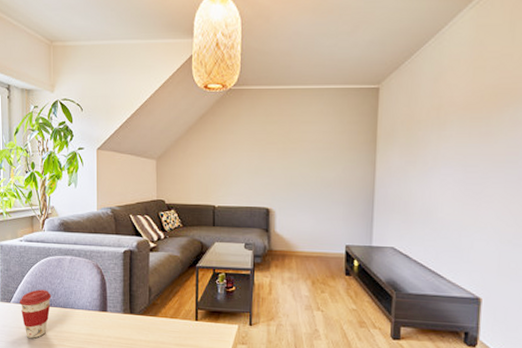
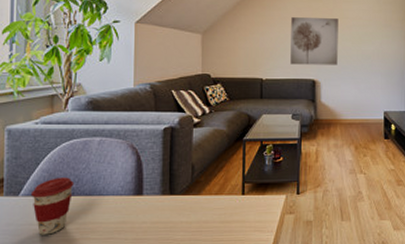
wall art: none [243,141,295,193] -> present [290,17,338,65]

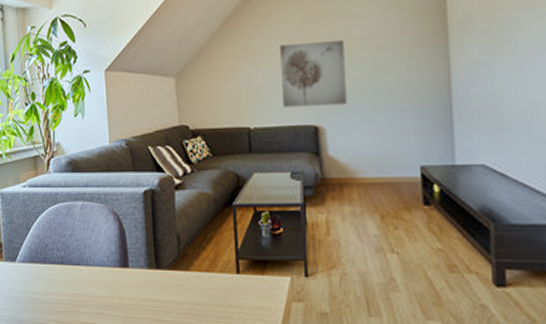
coffee cup: present [30,177,74,235] -> none [25,244,63,305]

